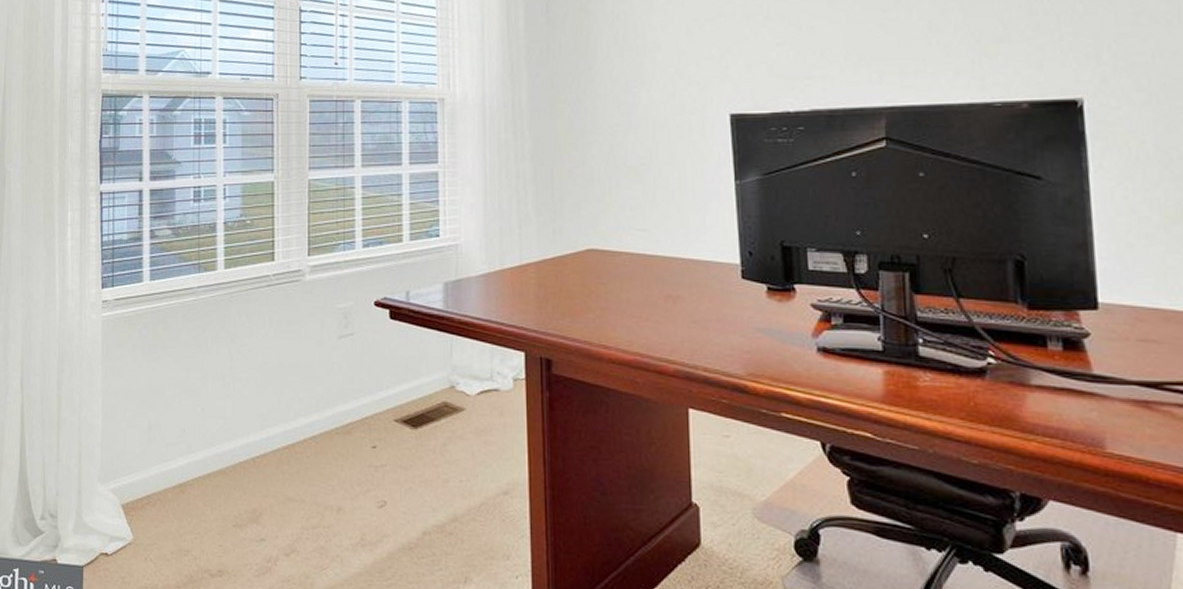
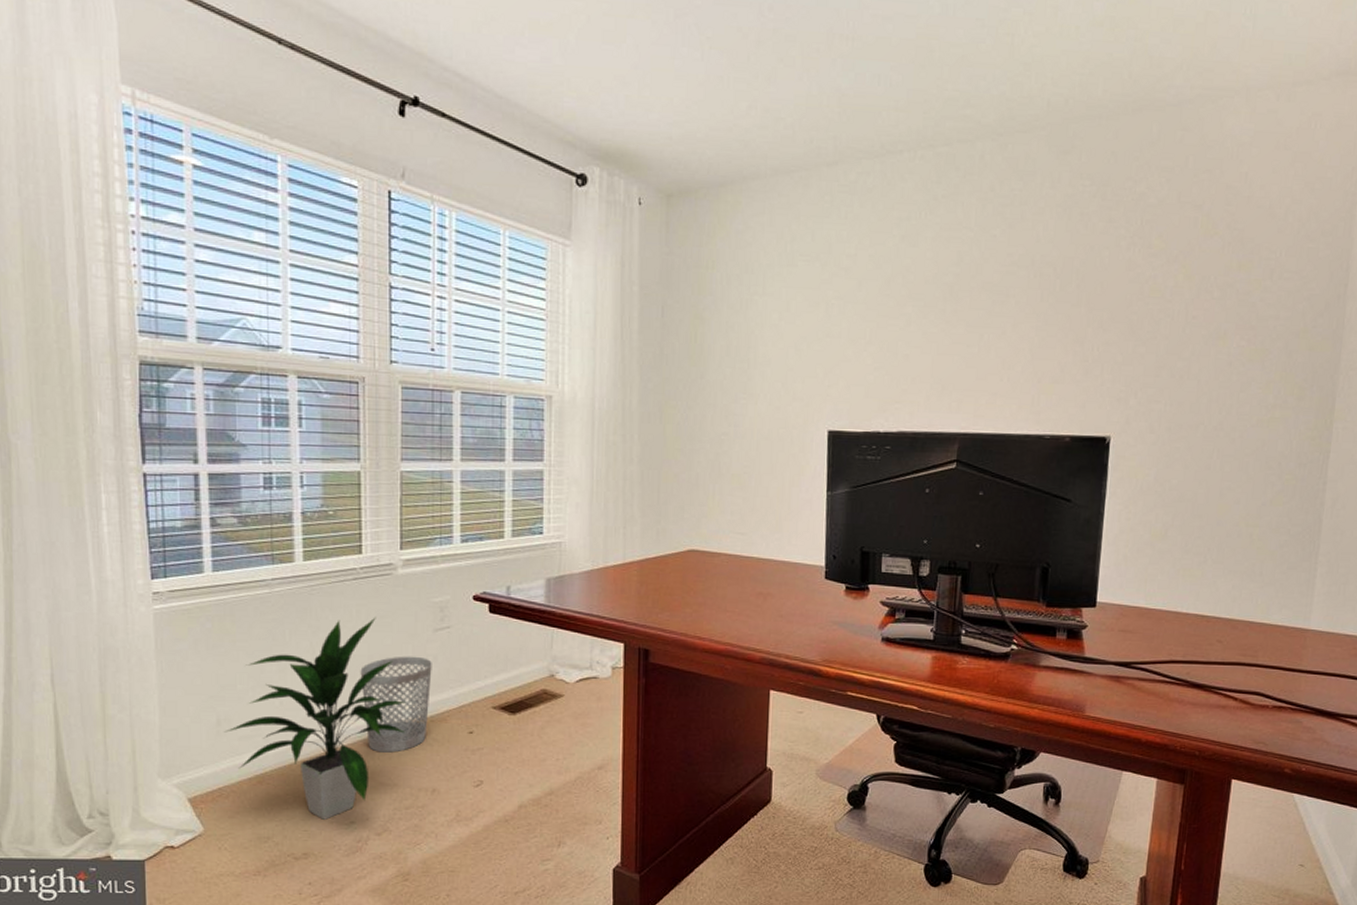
indoor plant: none [154,323,313,535] -> present [225,617,406,820]
wastebasket: none [272,363,337,466] -> present [360,656,432,753]

